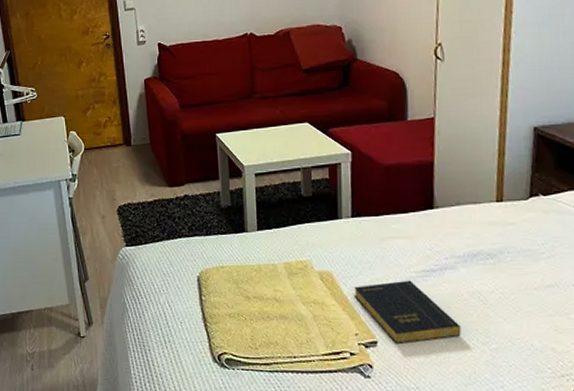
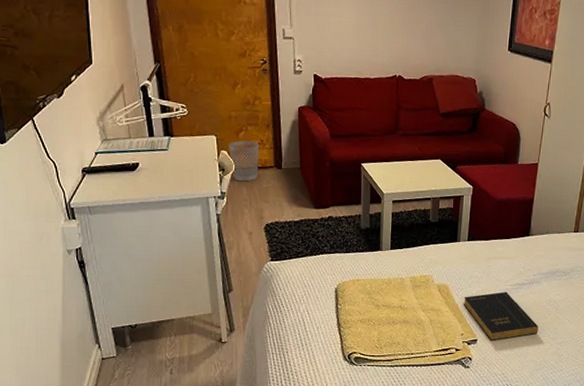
wastebasket: none [77,119,108,162] -> present [229,141,259,182]

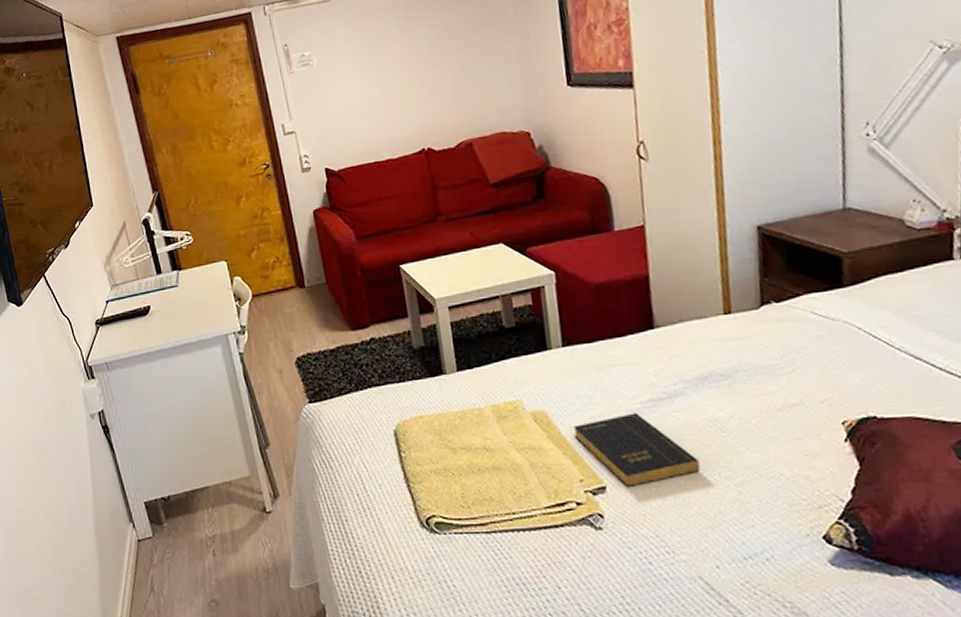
wastebasket: present [229,141,259,182] -> none [241,260,279,311]

